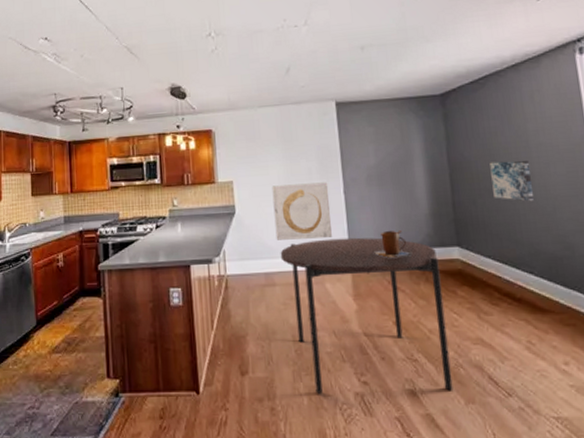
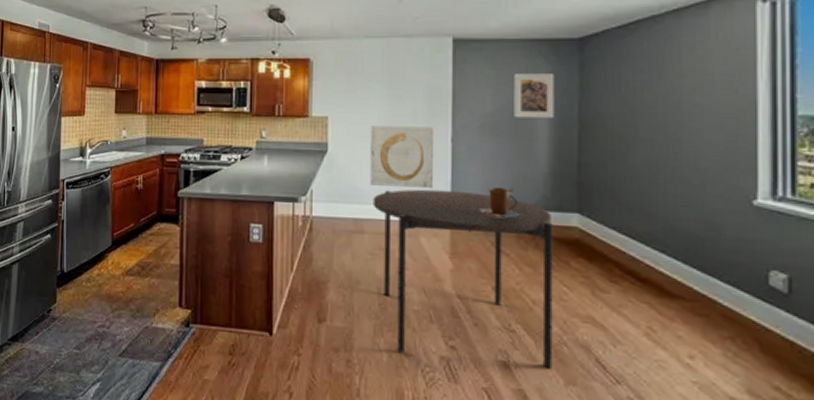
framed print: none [390,126,429,168] -> present [514,73,555,119]
wall art: present [489,160,534,202] -> none [629,121,679,171]

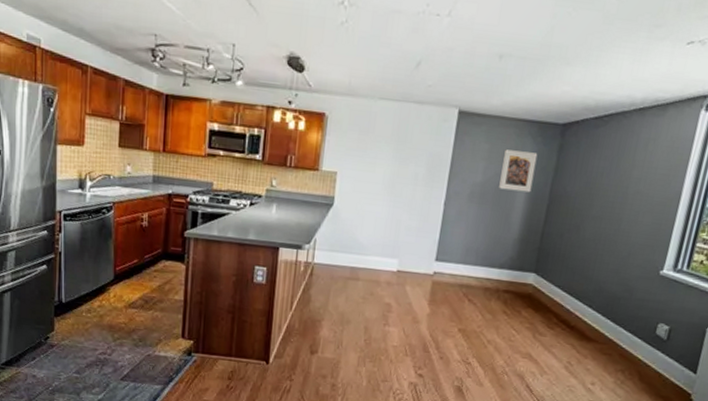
wall art: present [370,126,435,188] -> none [368,184,431,245]
dining table: present [372,189,553,369] -> none [369,244,514,392]
ceramic jug: present [477,188,522,218] -> none [456,248,491,274]

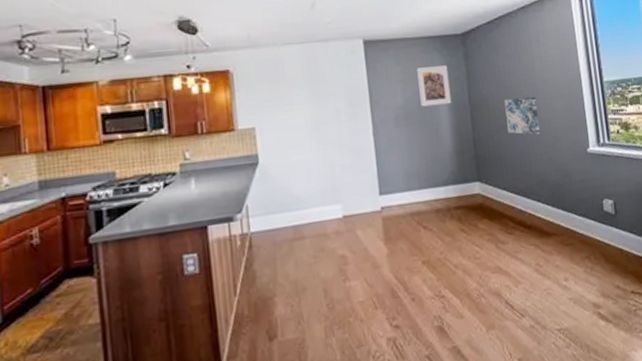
wall art: none [580,201,623,245] -> present [504,96,541,135]

